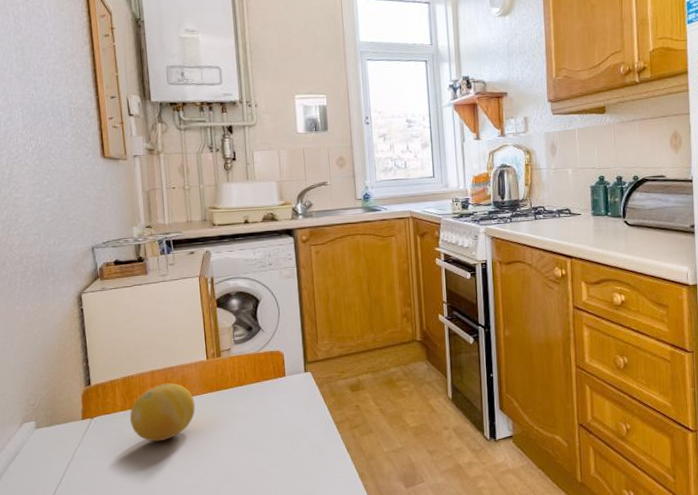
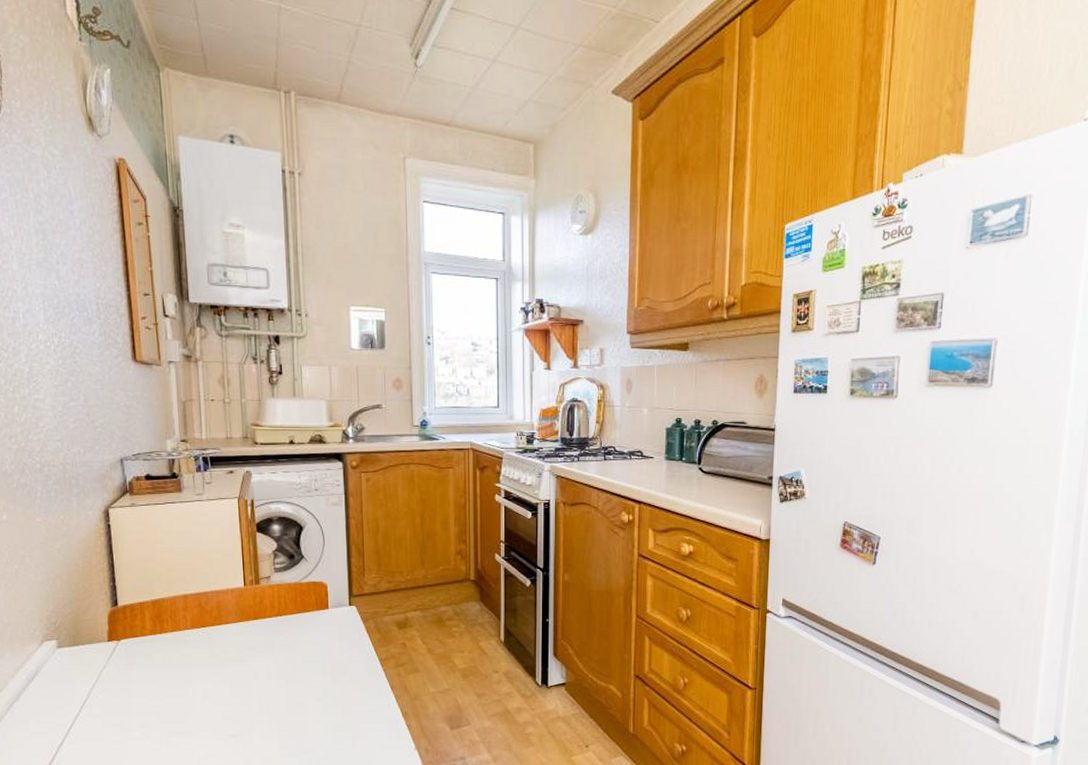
fruit: present [129,383,195,442] -> none [159,608,231,669]

